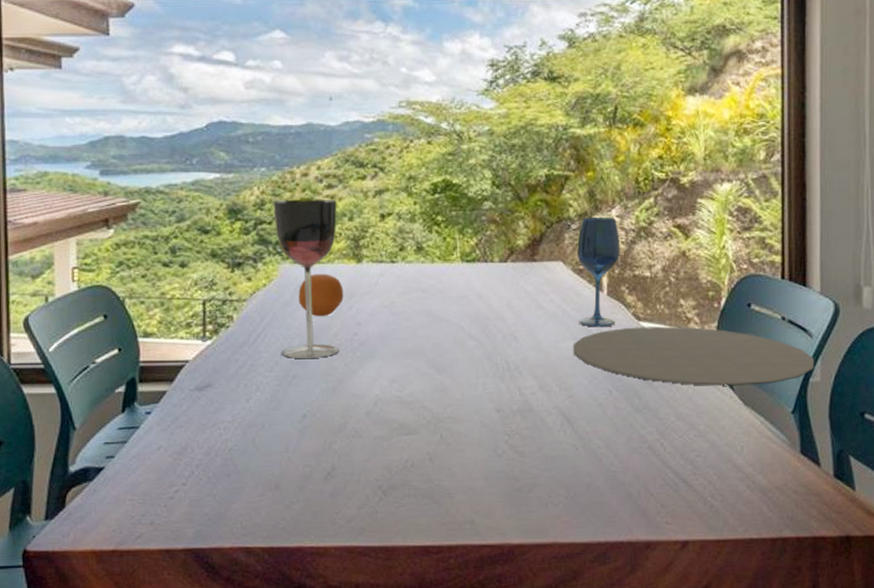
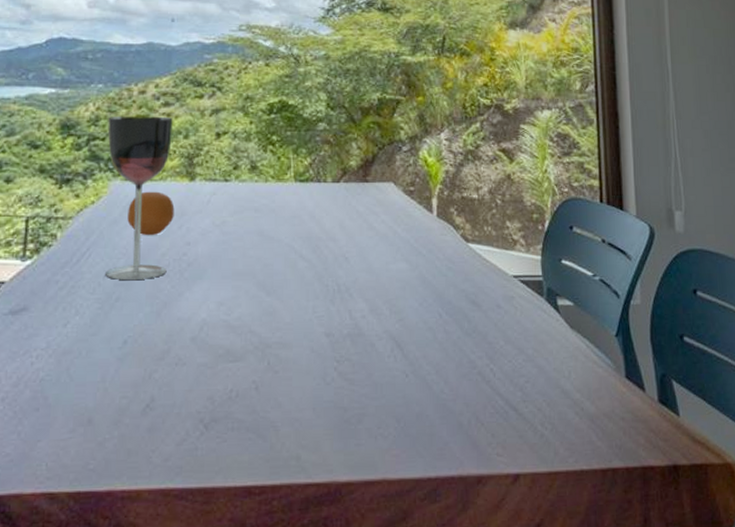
placemat: present [573,326,815,386] -> none [403,248,635,309]
wineglass: present [577,216,621,327] -> none [408,139,449,249]

